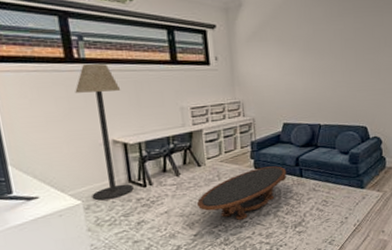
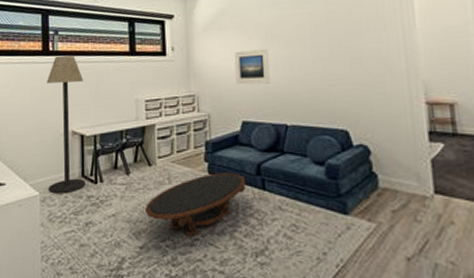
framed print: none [275,60,307,92] -> present [234,49,270,85]

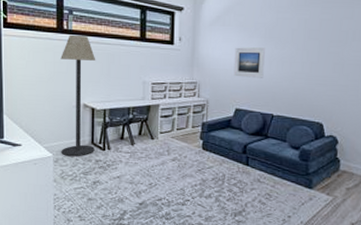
coffee table: present [144,173,246,236] -> none [145,149,234,198]

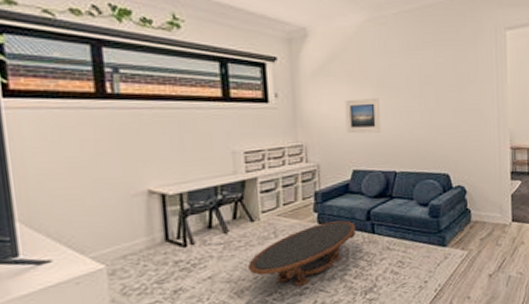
floor lamp: present [61,34,96,157] -> none [105,99,171,265]
coffee table: none [145,149,234,198] -> present [247,220,357,286]

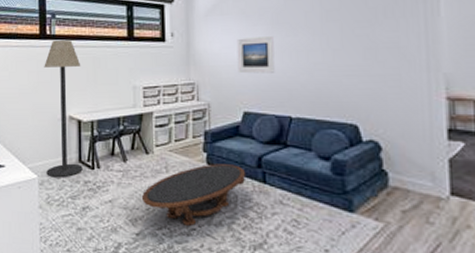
floor lamp: none [105,99,171,265] -> present [44,39,83,178]

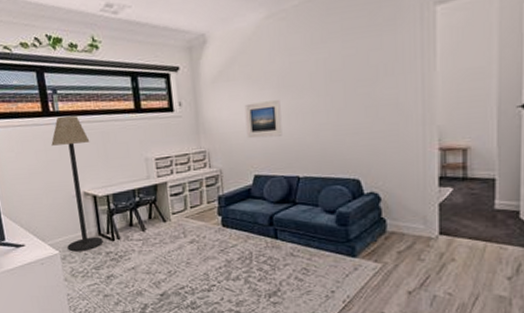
coffee table: present [141,164,246,226] -> none [162,224,259,283]

